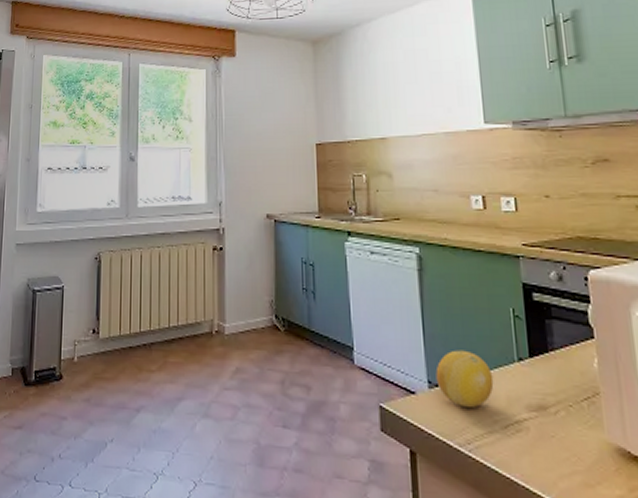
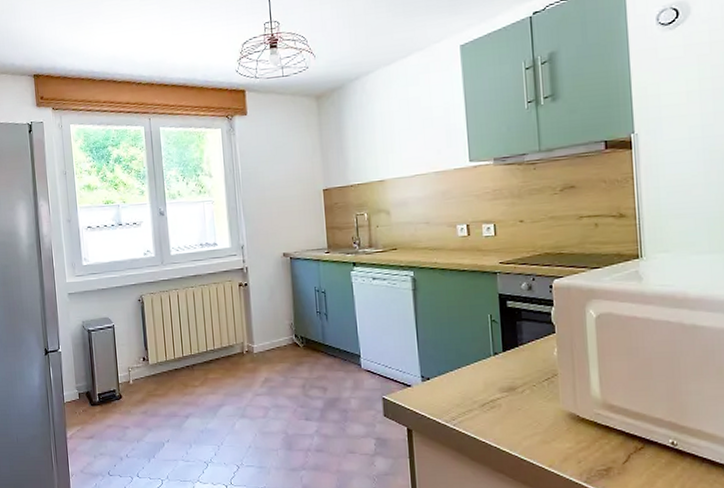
fruit: present [435,350,494,409] -> none [427,350,474,394]

